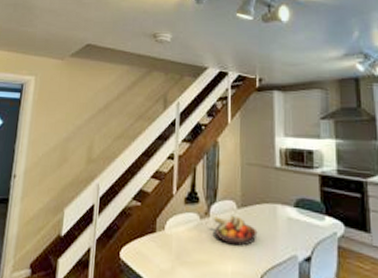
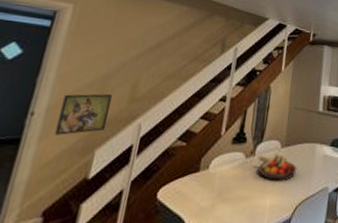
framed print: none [32,156,72,195] -> present [55,93,112,135]

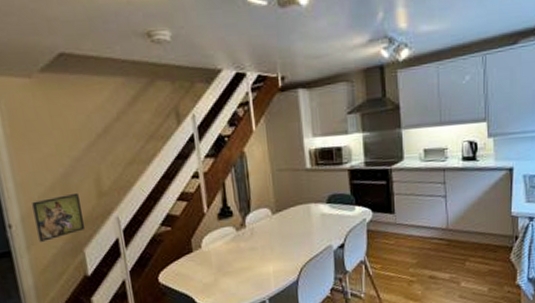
fruit bowl: present [258,154,297,181] -> none [249,221,295,248]

